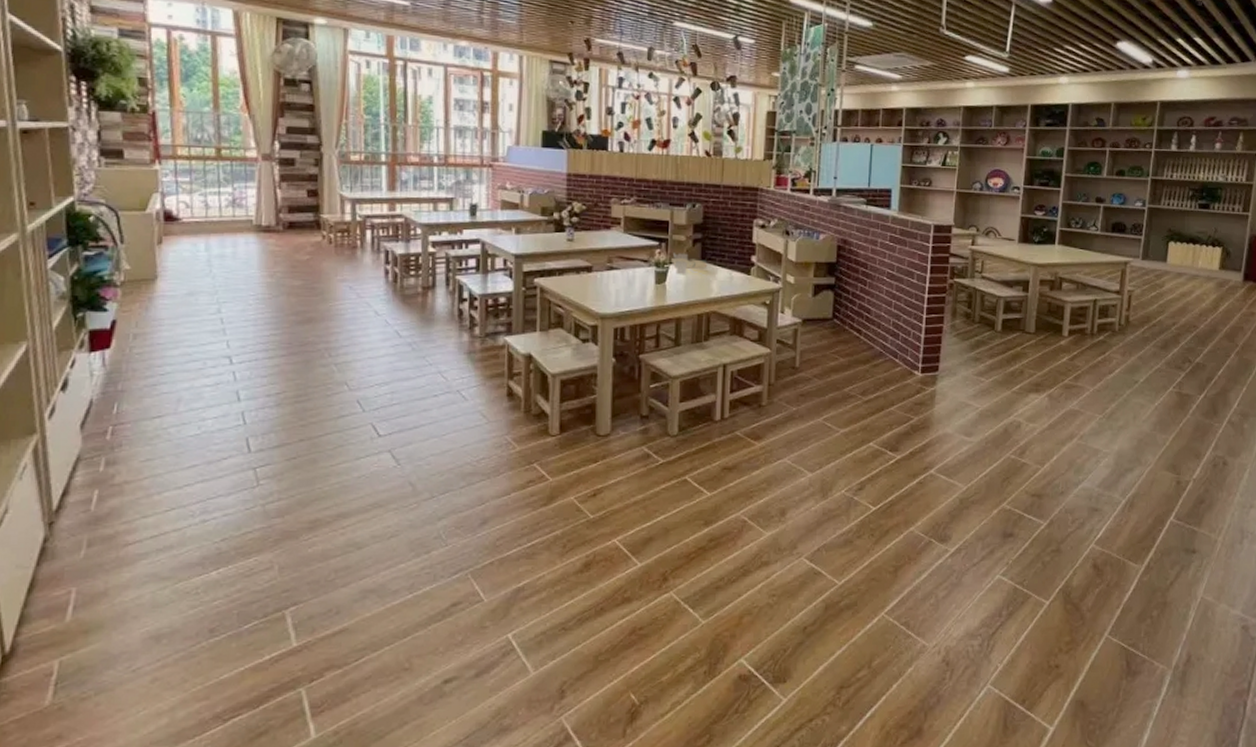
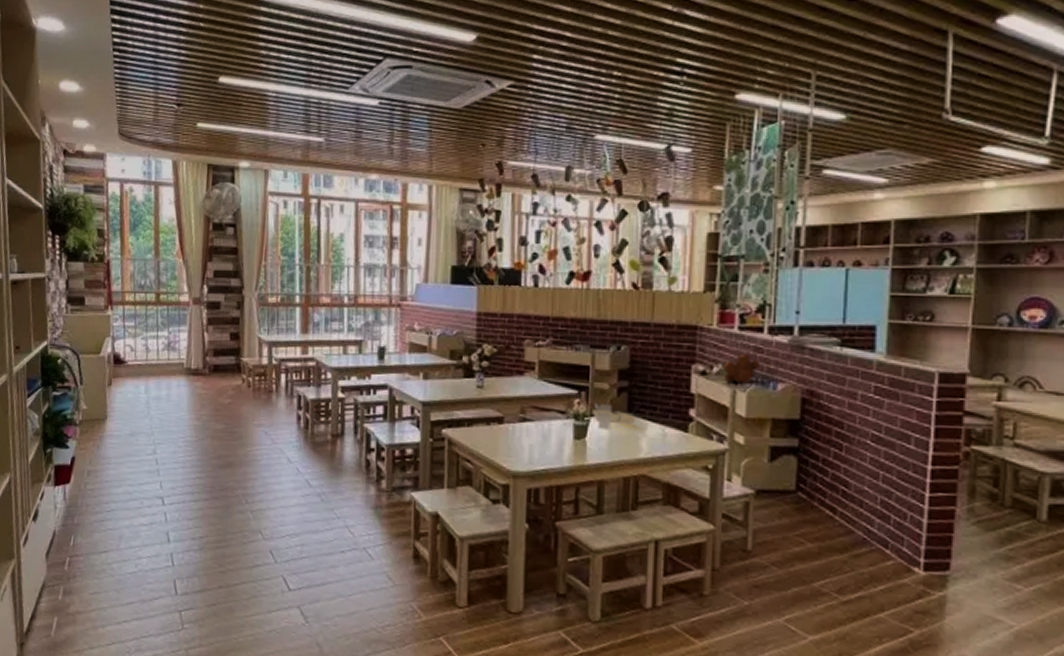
teddy bear: none [777,210,807,235] -> present [722,353,760,384]

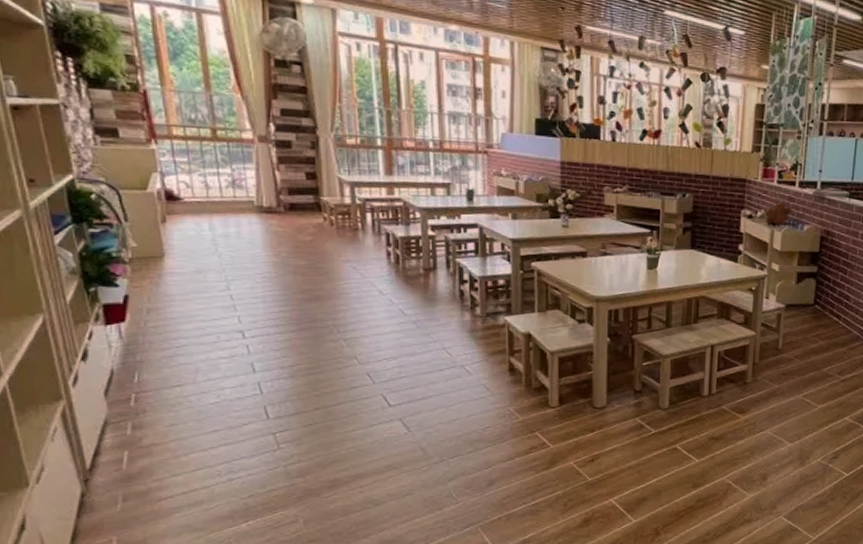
papers: present [591,403,636,430] -> none [661,240,697,262]

